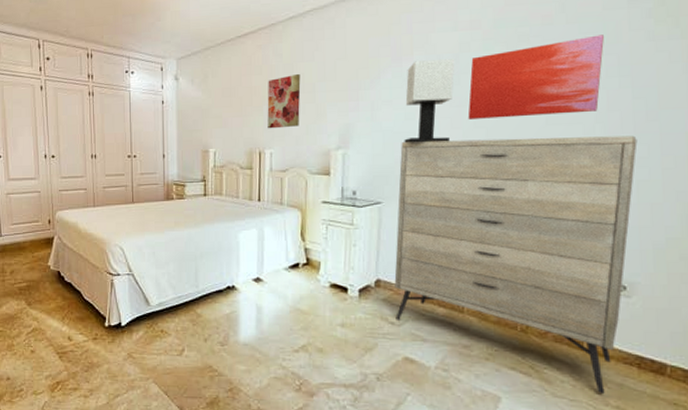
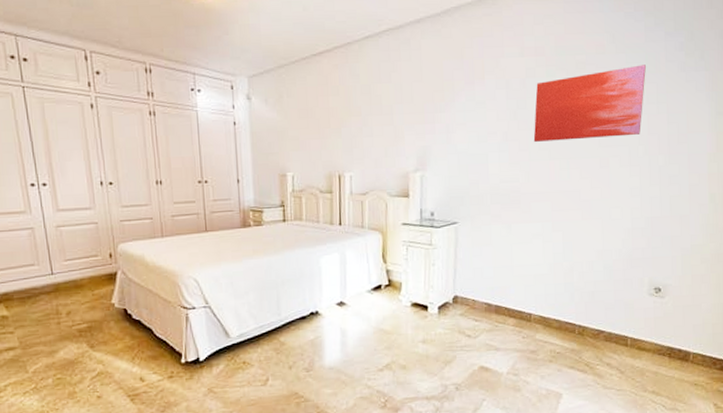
wall art: present [267,74,301,129] -> none [345,96,379,152]
dresser: present [394,135,638,395] -> none [470,156,671,383]
table lamp: present [404,59,455,143] -> none [477,84,522,165]

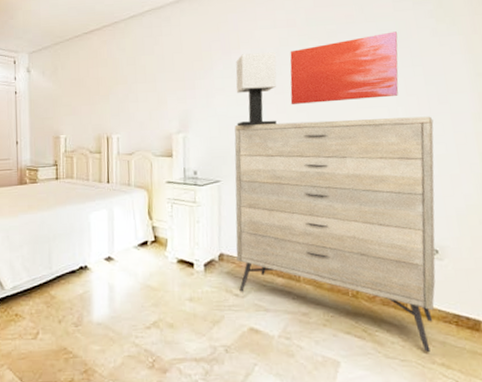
dresser: none [470,156,671,383] -> present [234,116,436,353]
table lamp: none [477,84,522,165] -> present [236,52,277,127]

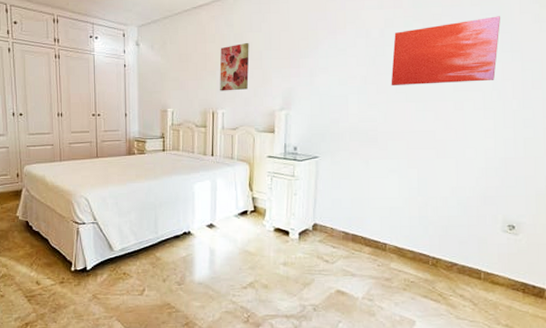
wall art: none [113,66,143,116] -> present [219,43,249,91]
dresser: present [234,116,436,353] -> none [329,101,525,316]
table lamp: present [236,52,277,127] -> none [337,33,381,106]

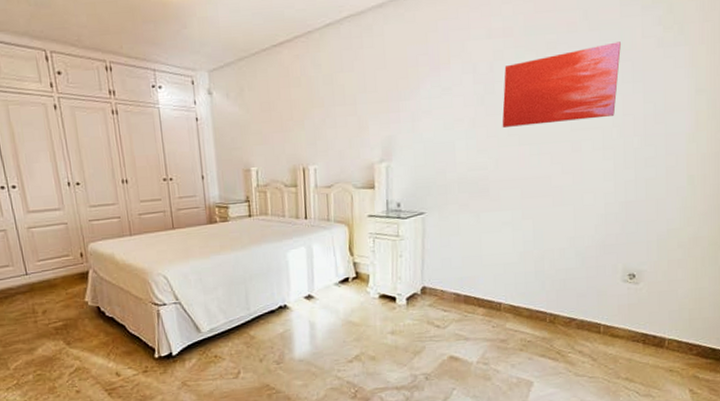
wall art: present [219,43,249,91] -> none [307,86,343,144]

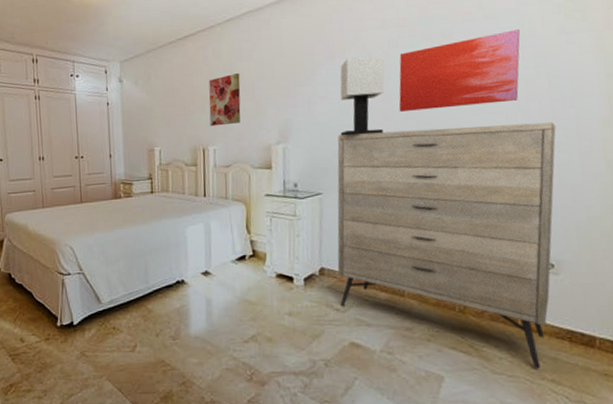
wall art: none [307,86,343,144] -> present [209,73,241,127]
dresser: none [438,137,647,370] -> present [337,122,556,369]
table lamp: none [444,67,490,154] -> present [340,55,385,136]

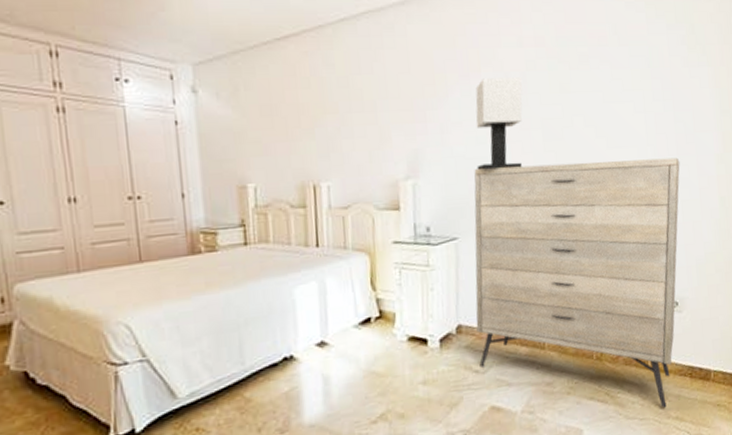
wall art: present [209,73,241,127] -> none [318,90,361,157]
wall art: present [398,29,520,112] -> none [537,59,650,143]

